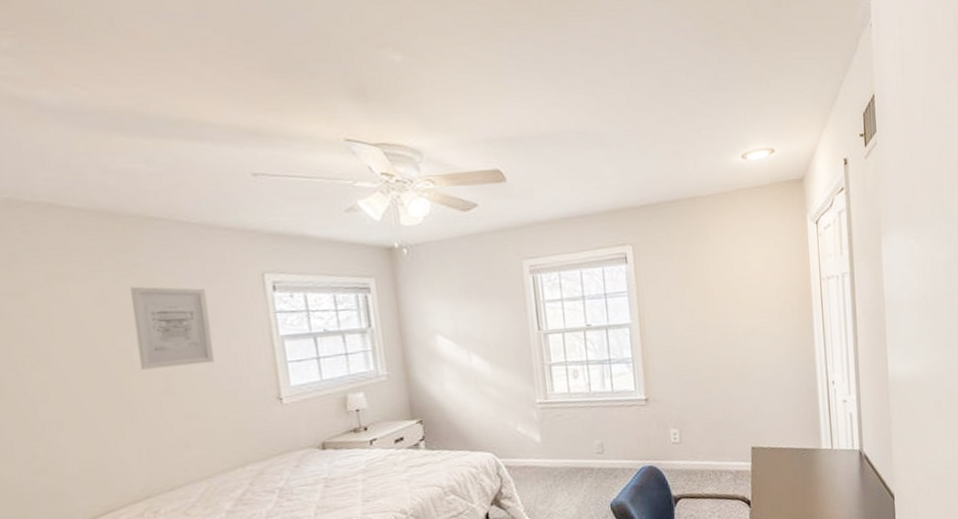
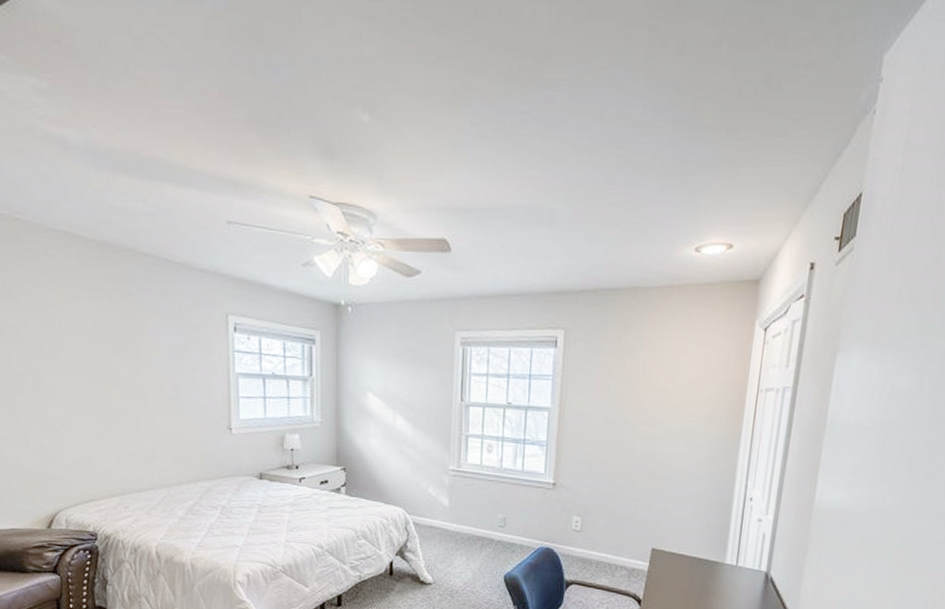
wall art: present [130,286,214,370] -> none [122,313,182,389]

